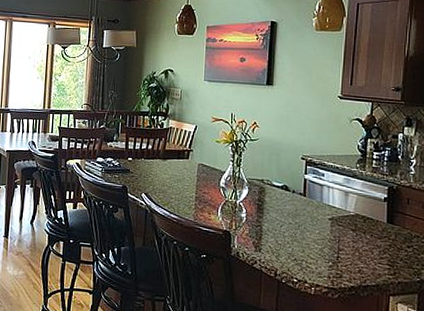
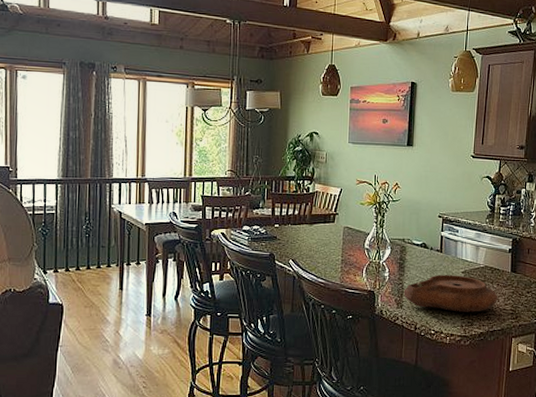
plate: none [262,219,372,264] -> present [404,275,498,312]

